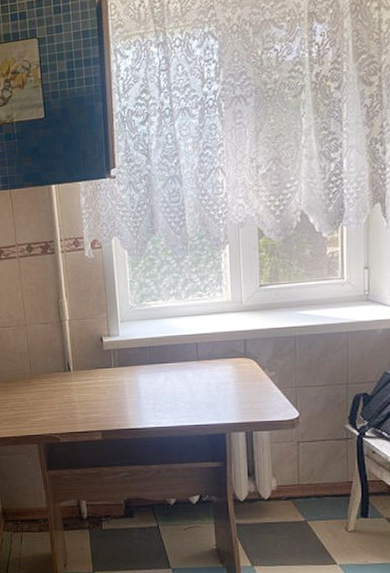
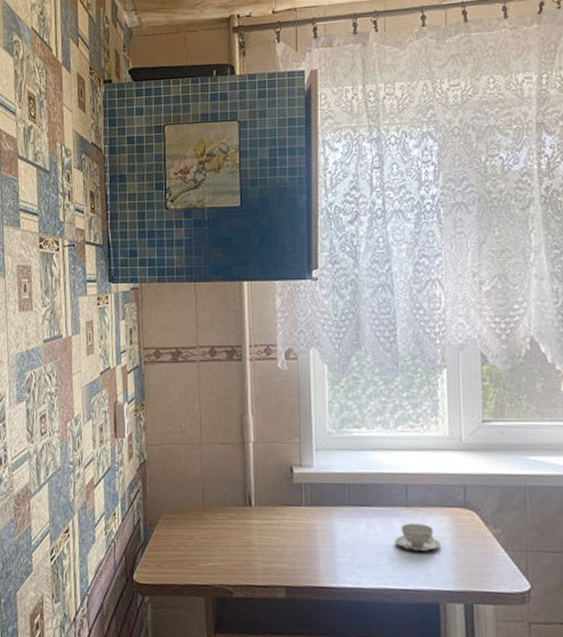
teacup: none [188,373,226,394] -> present [395,523,440,551]

